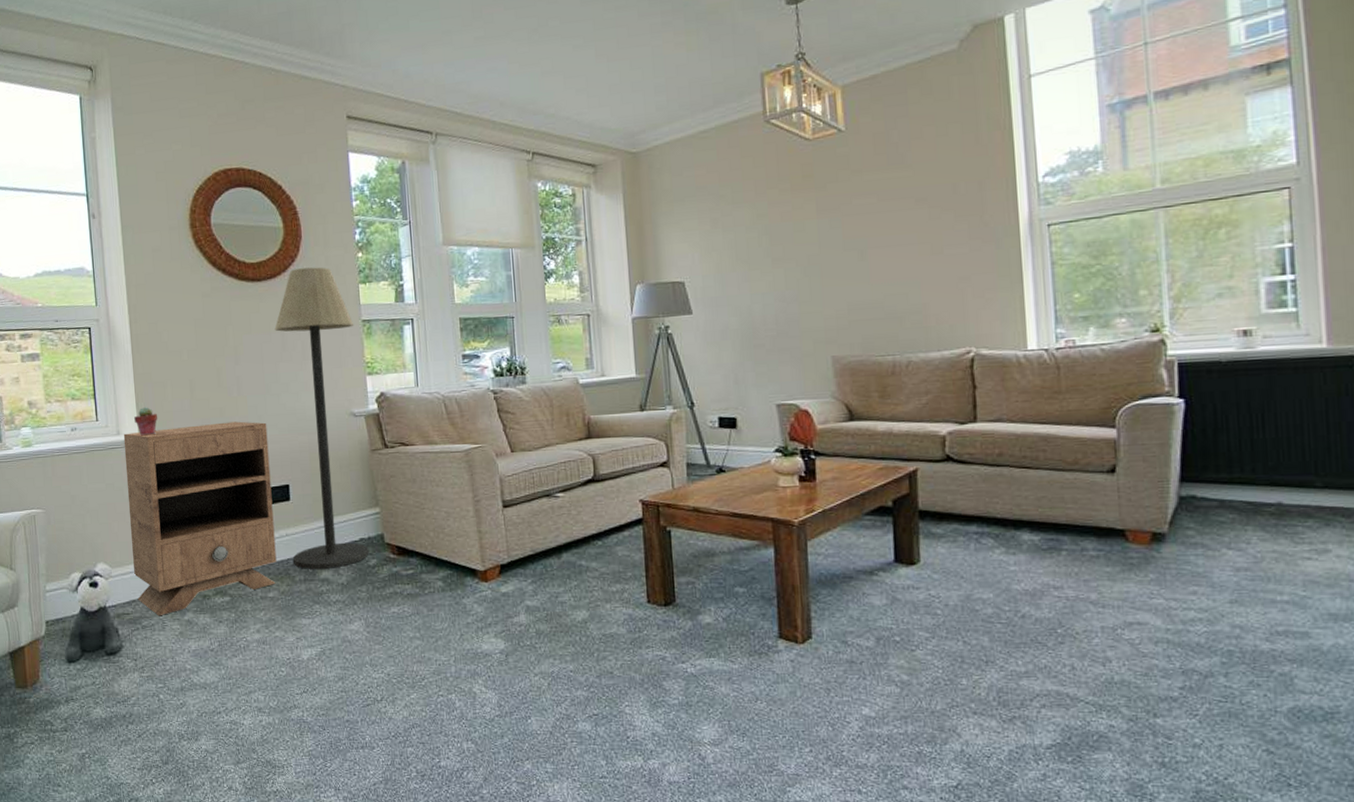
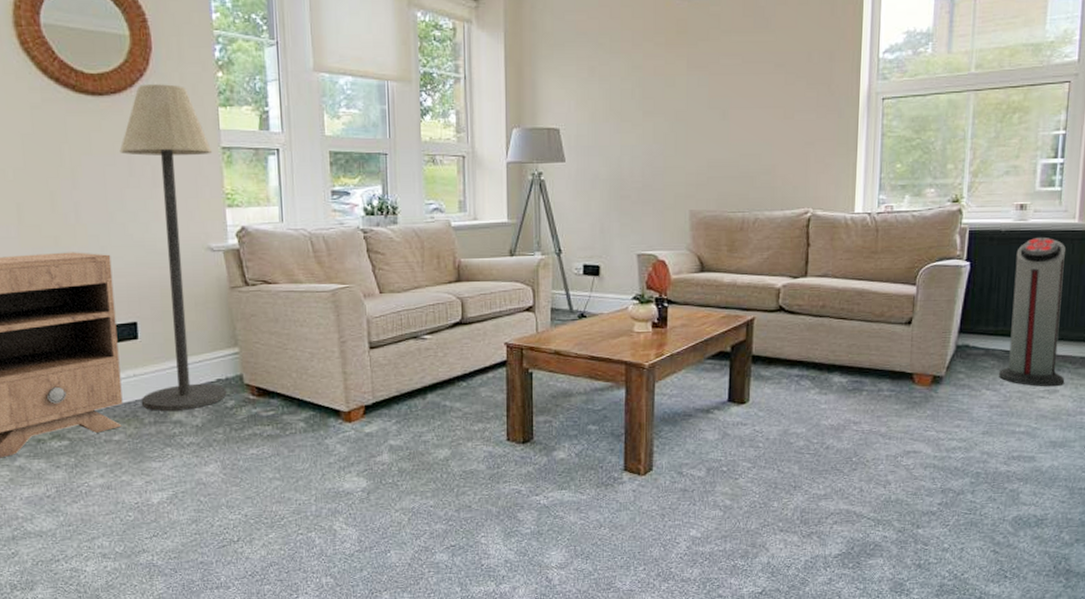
air purifier: none [1242,366,1339,545] -> present [999,236,1065,386]

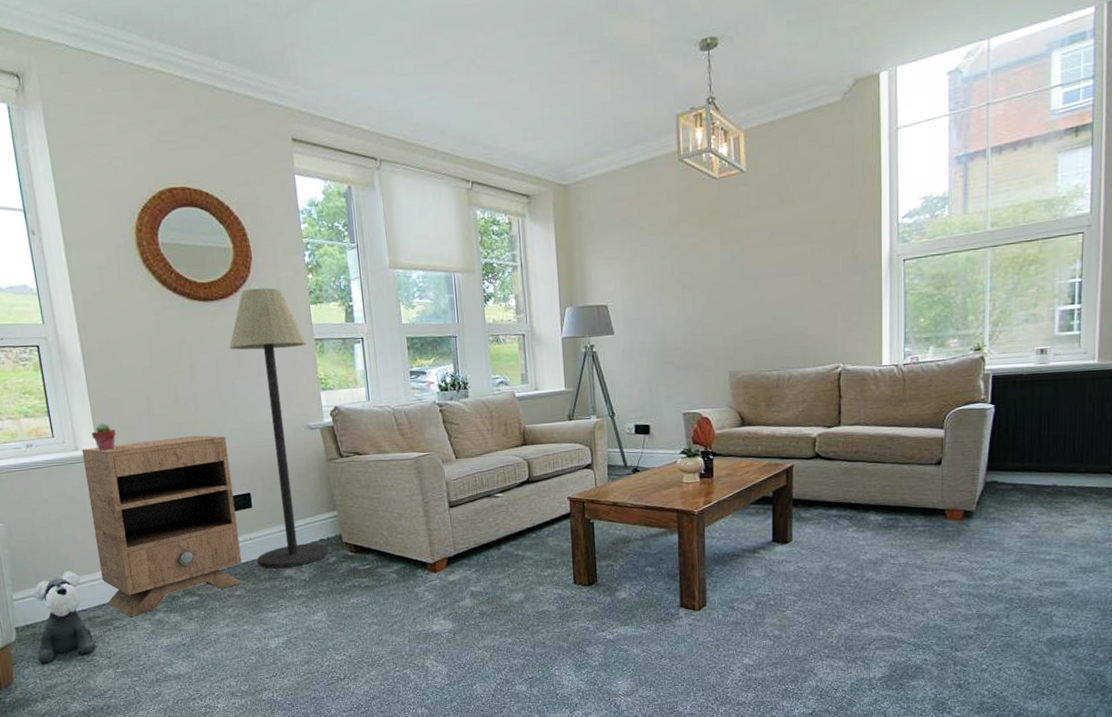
air purifier: present [999,236,1065,386] -> none [1028,378,1092,517]

